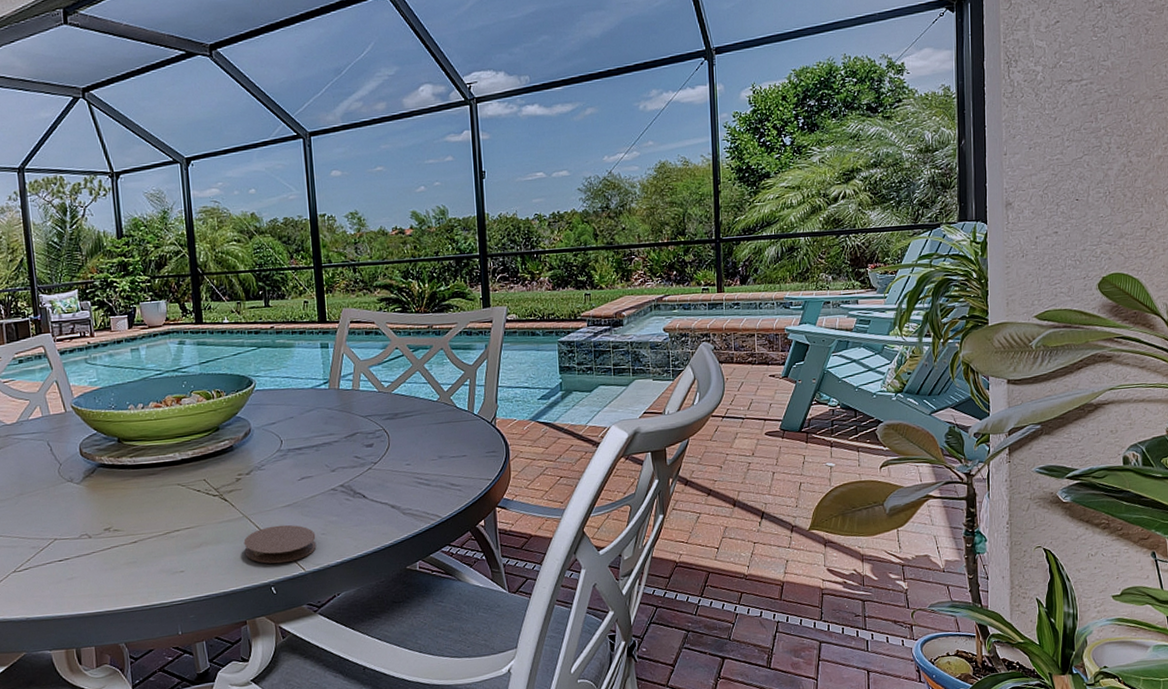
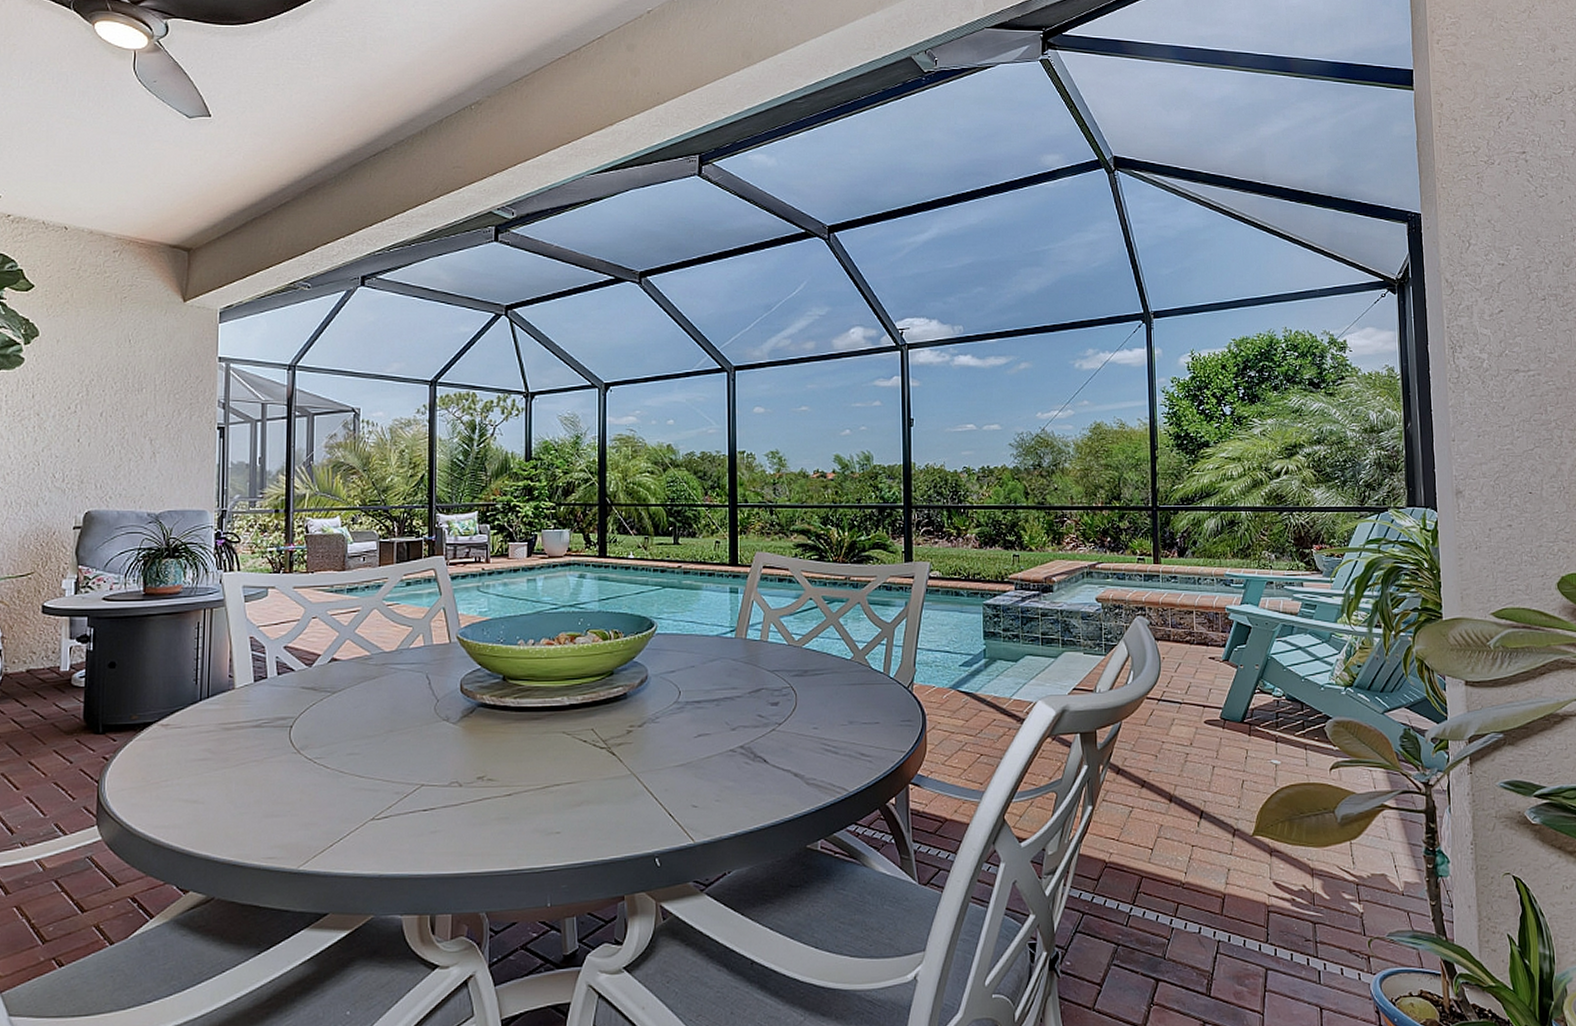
coaster: present [243,524,317,564] -> none [629,787,709,831]

